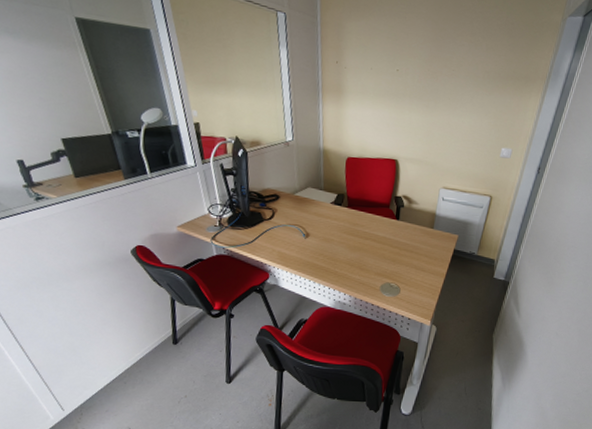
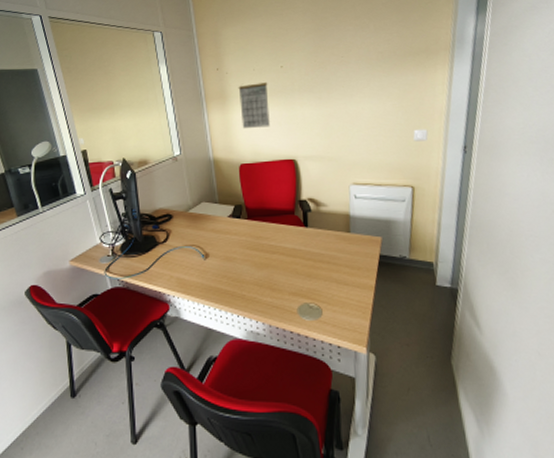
calendar: none [353,82,383,127] -> present [238,81,270,128]

